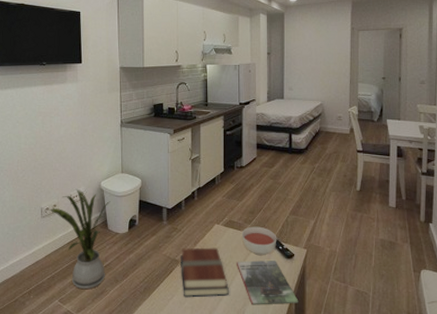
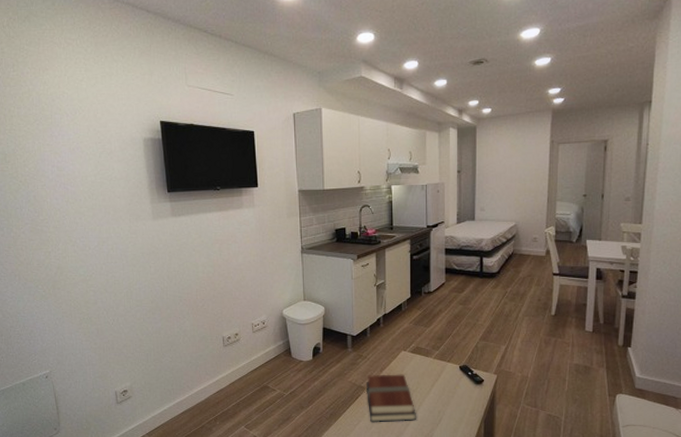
house plant: present [49,188,111,290] -> none [231,317,293,416]
magazine: present [236,260,299,305] -> none [423,386,488,430]
bowl: present [241,226,277,256] -> none [429,352,466,382]

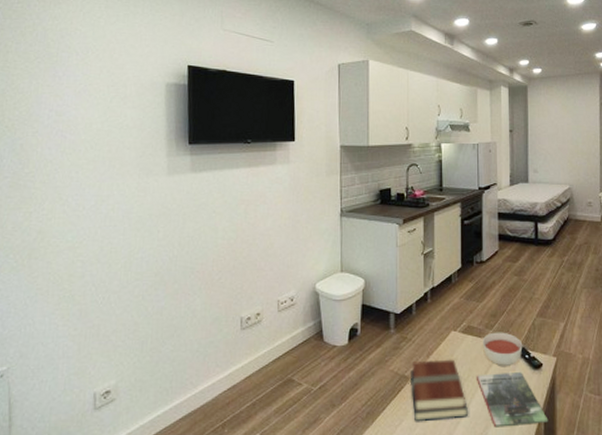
magazine: none [423,386,488,430] -> present [476,372,549,428]
bowl: none [429,352,466,382] -> present [482,332,523,367]

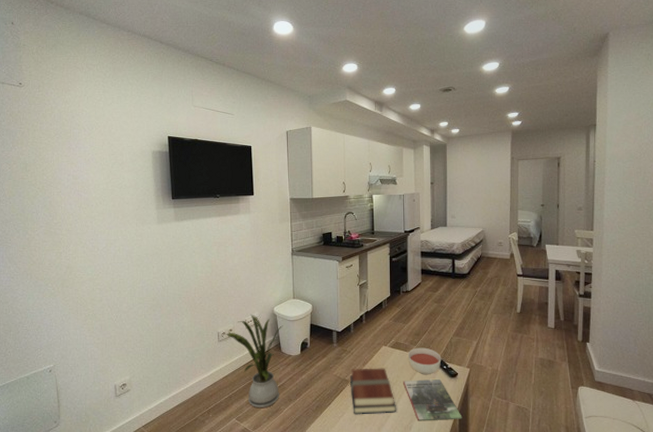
house plant: none [251,292,327,419] -> present [225,314,283,409]

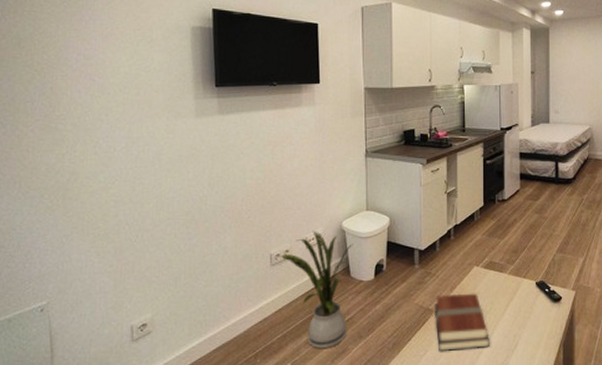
magazine: present [402,379,463,421] -> none [497,305,567,357]
bowl: present [407,347,442,375] -> none [503,267,543,301]

